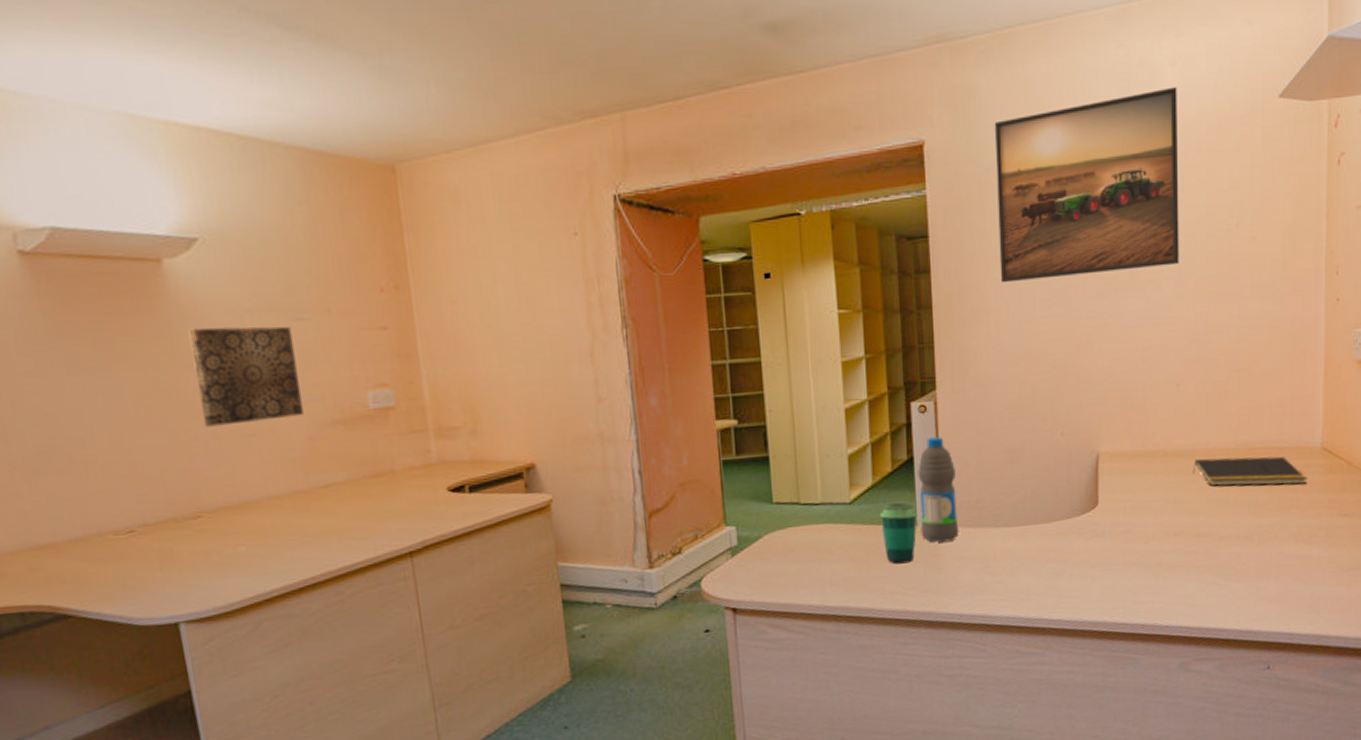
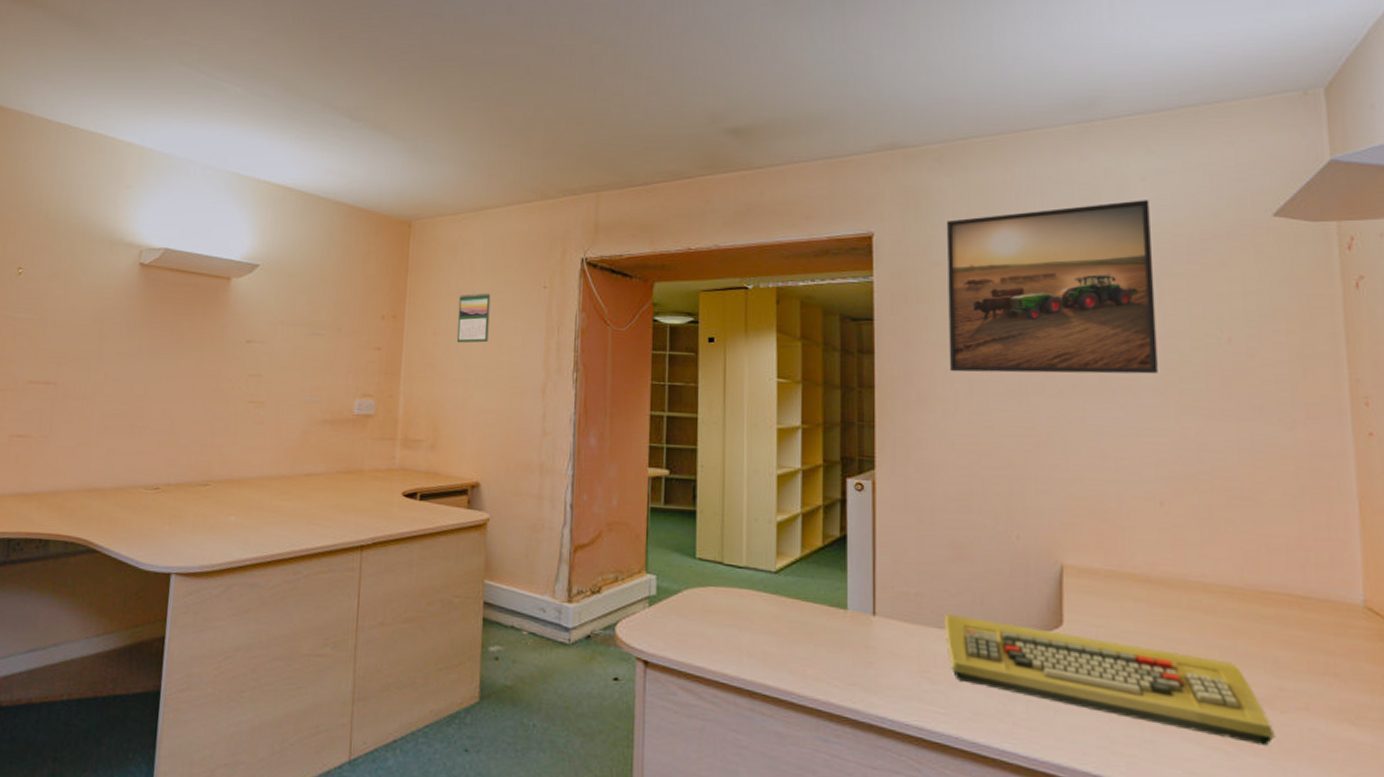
wall art: present [188,326,304,427] -> none [229,332,309,413]
calendar: none [473,246,518,311] -> present [456,292,491,343]
cup: present [879,502,917,564] -> none [806,580,847,649]
water bottle: present [918,437,959,543] -> none [851,518,894,634]
keyboard: none [1001,511,1253,574] -> present [944,614,1276,746]
notepad: present [1193,456,1308,487] -> none [1185,592,1348,648]

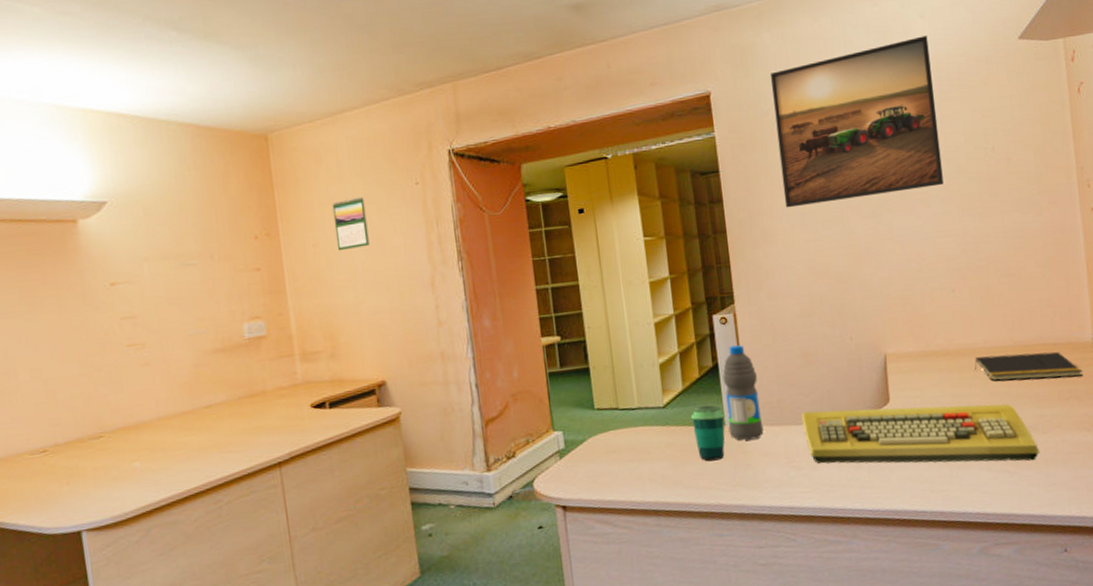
cup: none [806,580,847,649] -> present [690,405,725,461]
water bottle: none [851,518,894,634] -> present [722,345,764,441]
notepad: none [1185,592,1348,648] -> present [974,351,1083,381]

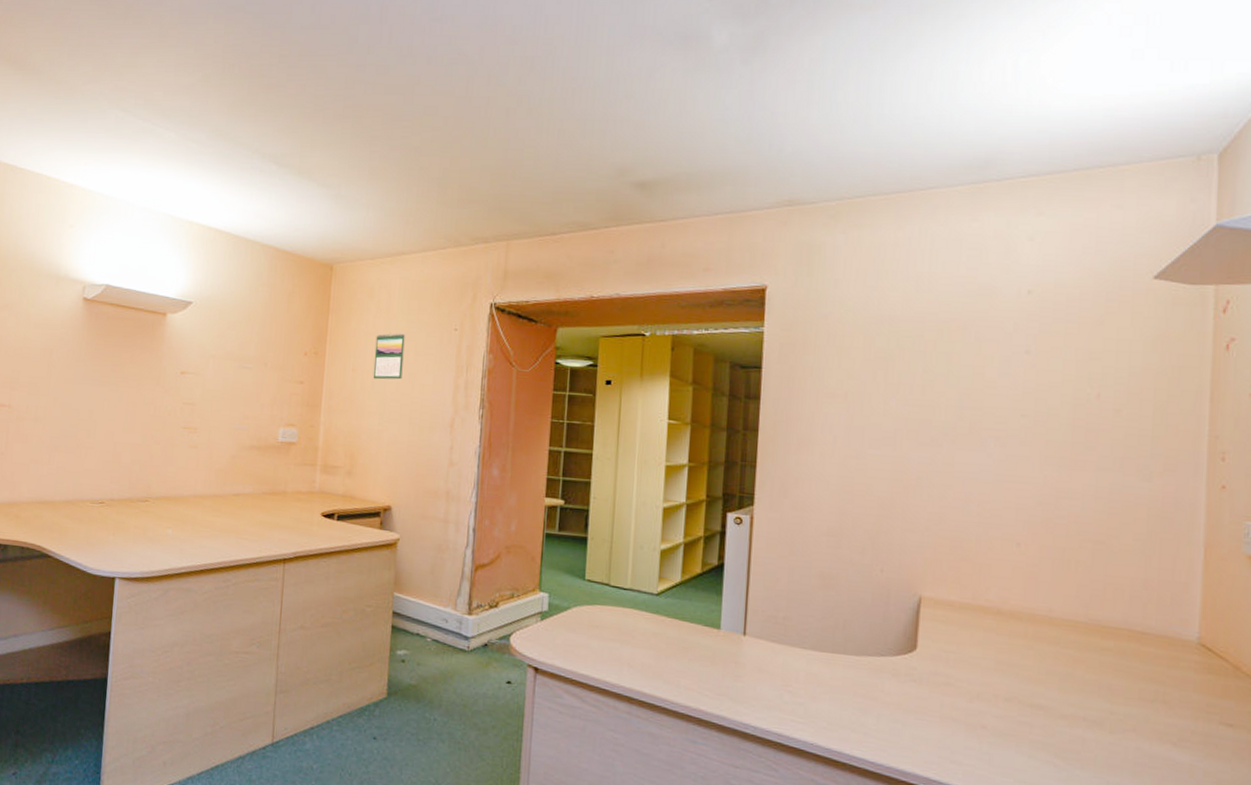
cup: present [690,405,725,461] -> none [684,603,721,664]
water bottle: present [722,345,764,441] -> none [723,548,765,652]
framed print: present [770,36,944,208] -> none [829,260,1034,426]
keyboard: present [801,404,1040,464] -> none [807,637,1103,762]
notepad: present [974,351,1083,381] -> none [1031,624,1178,679]

